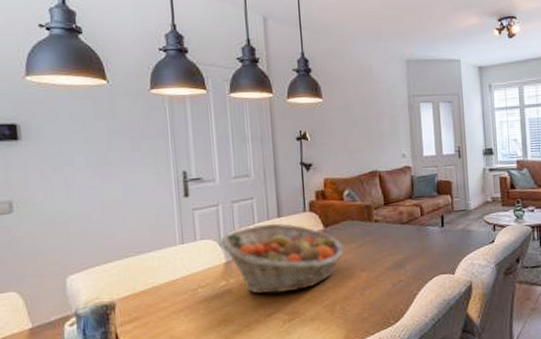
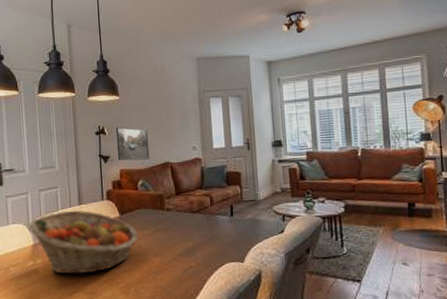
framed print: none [319,132,357,169] -> present [115,127,150,161]

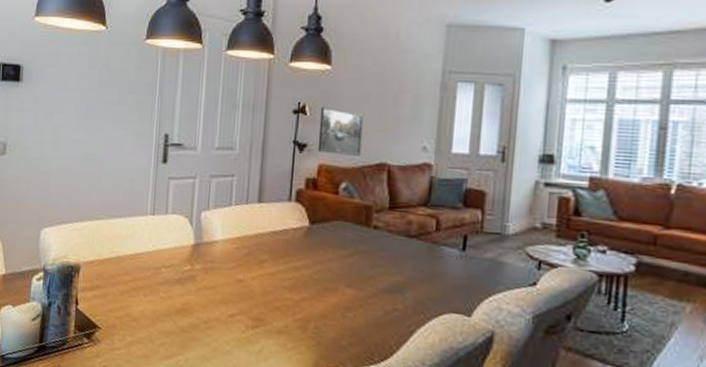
fruit basket: present [28,210,139,275] -> none [191,206,331,294]

